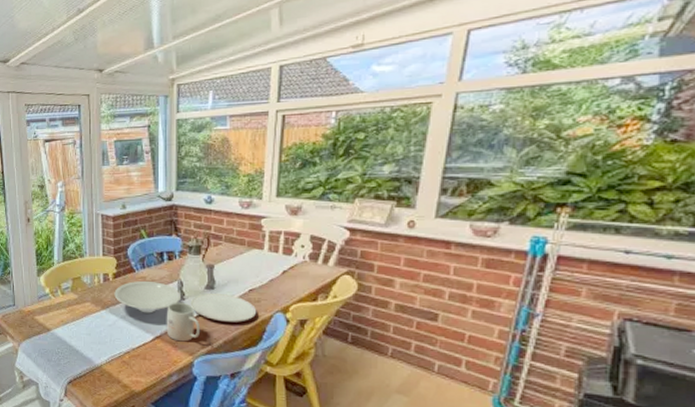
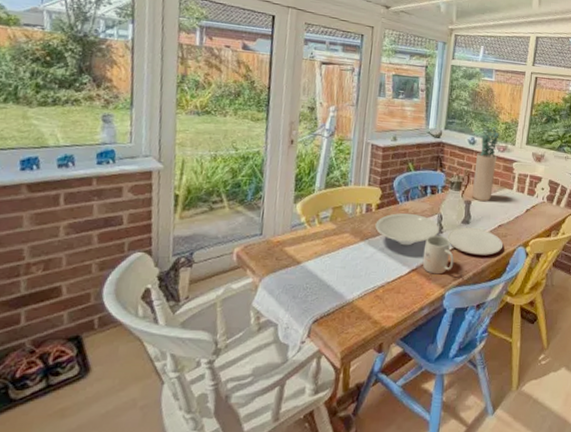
vase: none [213,179,241,265] -> present [471,125,500,202]

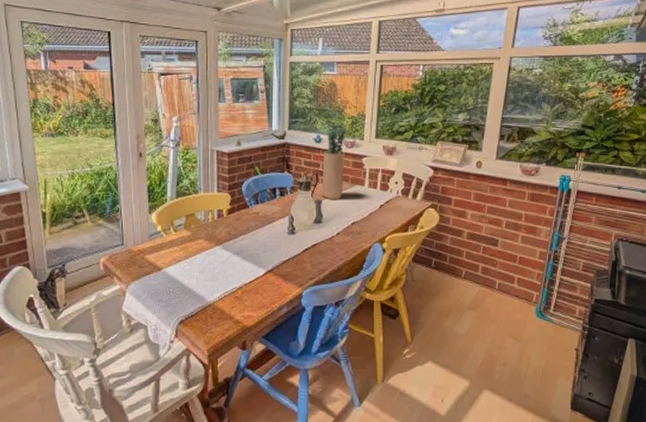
bowl: present [375,213,440,246] -> none [228,216,292,248]
mug: present [422,235,455,275] -> none [277,236,309,274]
plate: present [447,227,504,255] -> none [300,226,359,253]

